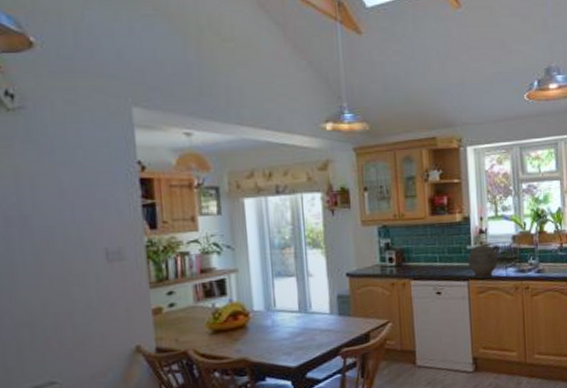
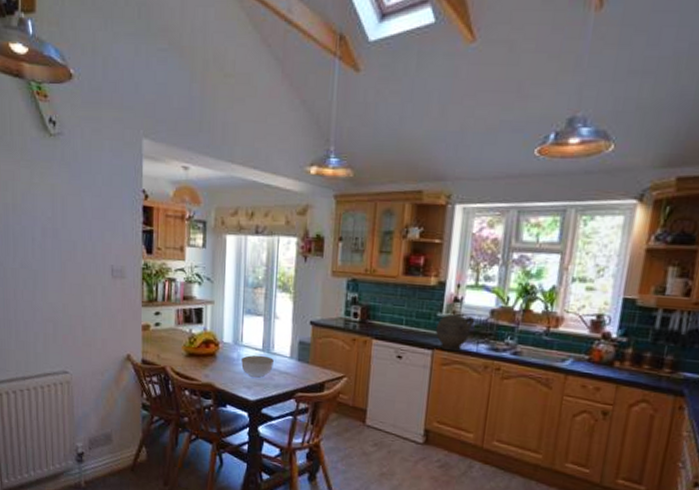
bowl: none [277,316,313,343] -> present [241,355,274,379]

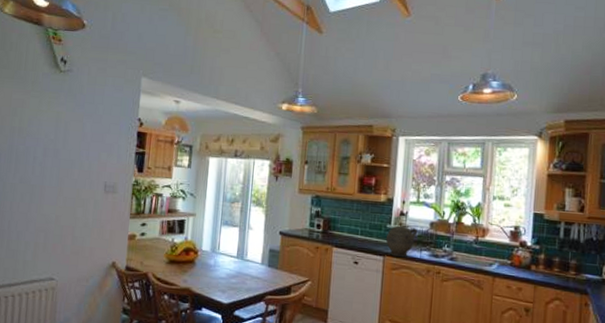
bowl: present [241,355,274,379] -> none [217,261,247,283]

